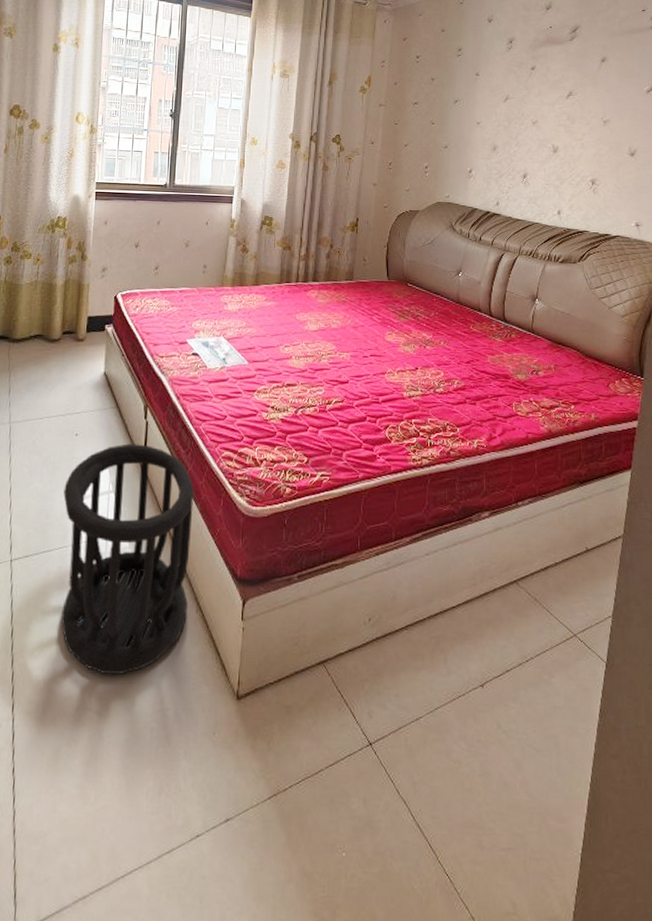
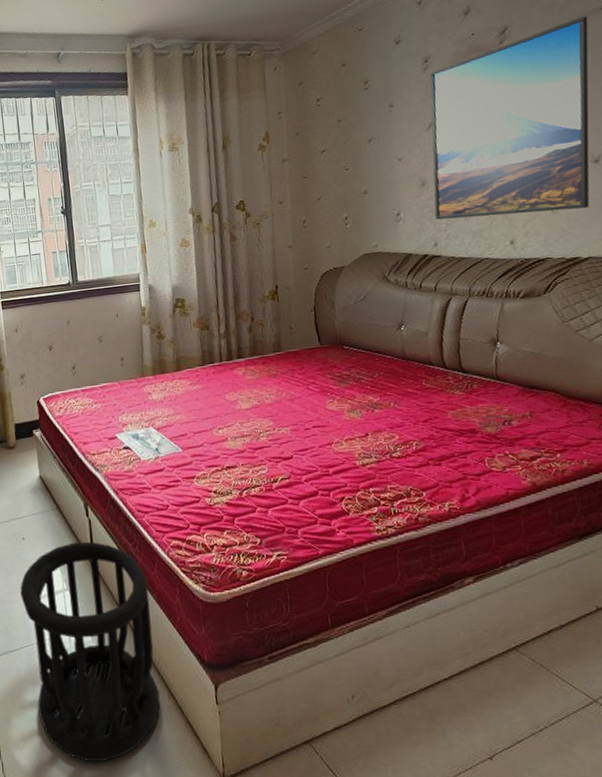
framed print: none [501,31,640,194] -> present [430,16,590,220]

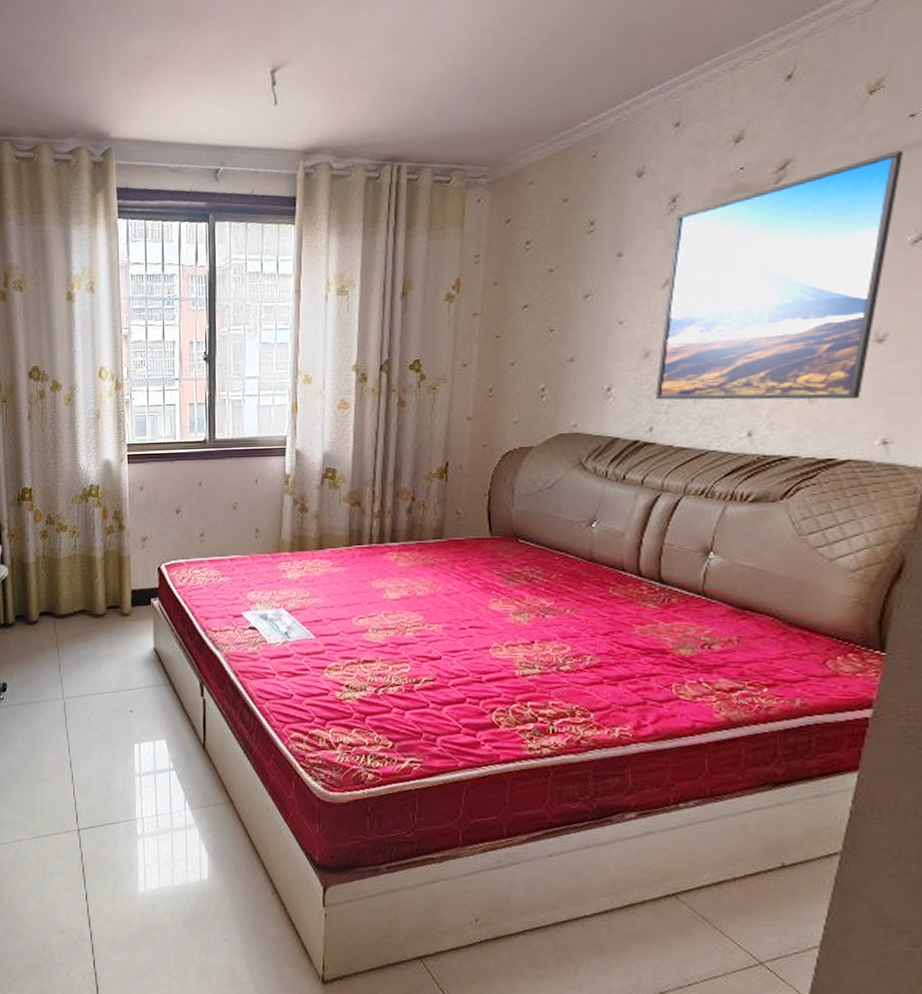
wastebasket: present [20,541,161,761] -> none [123,721,262,946]

